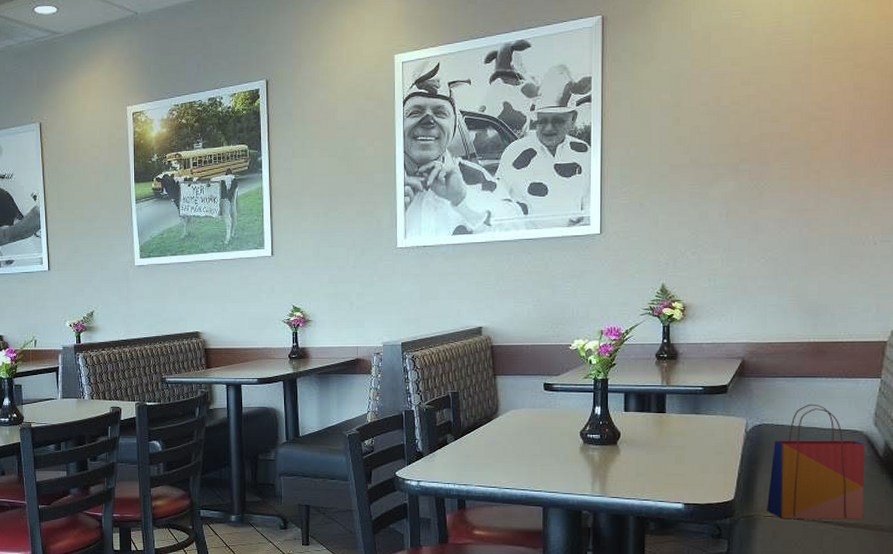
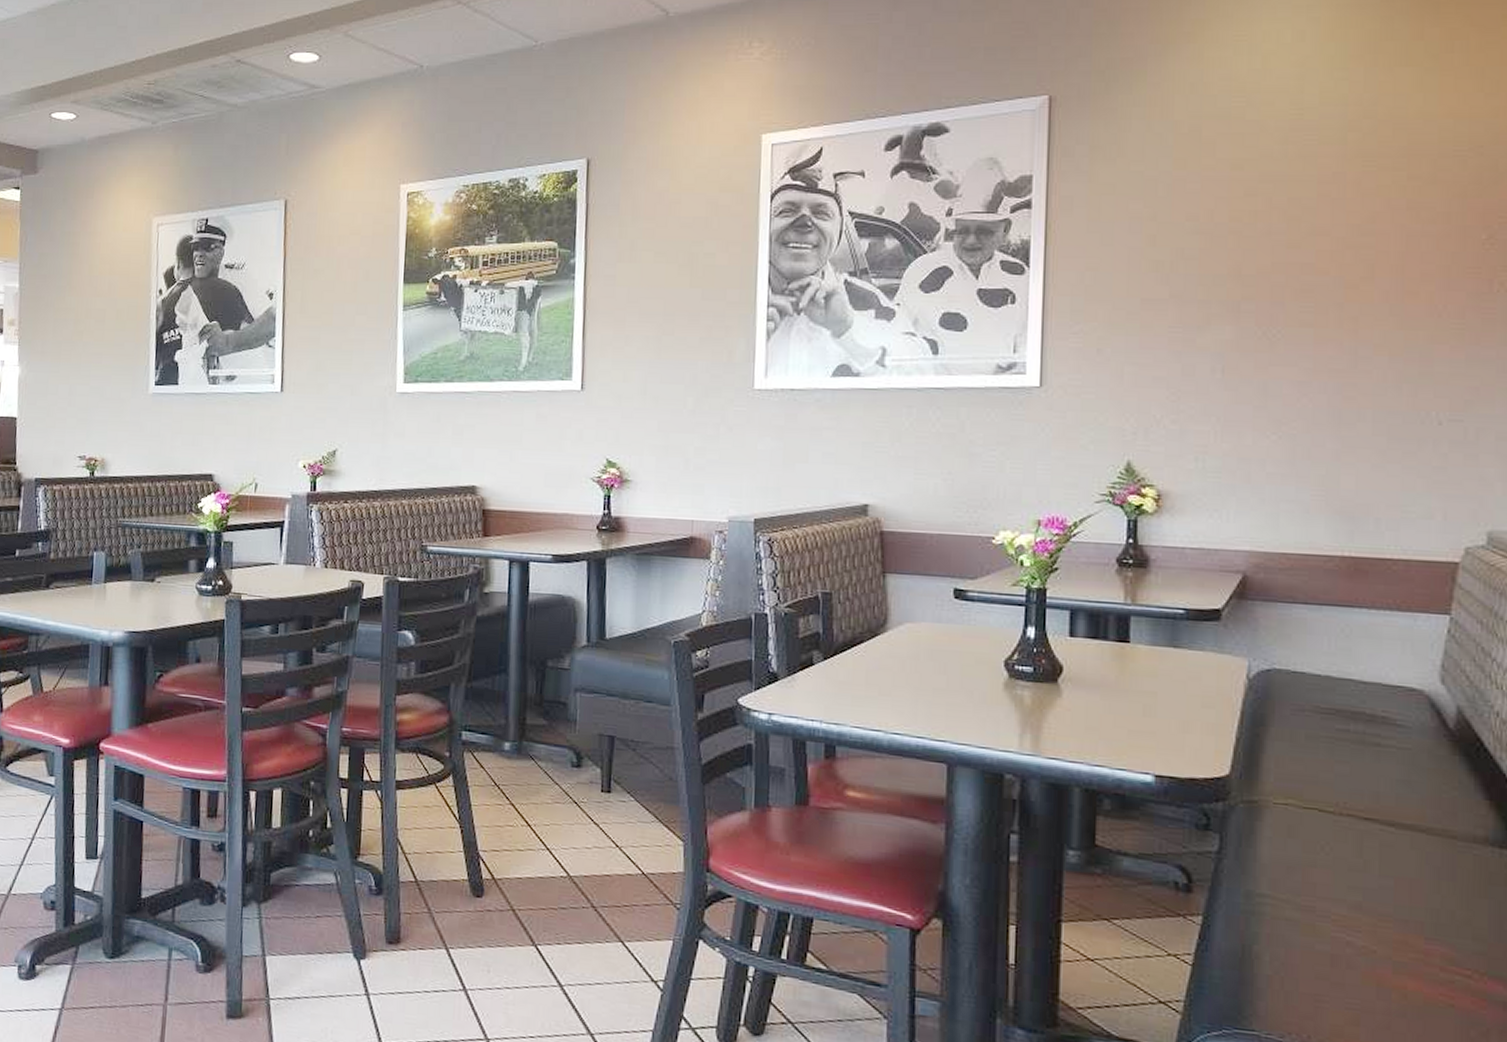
shopping bag: present [767,403,865,519] -> none [1279,644,1426,819]

